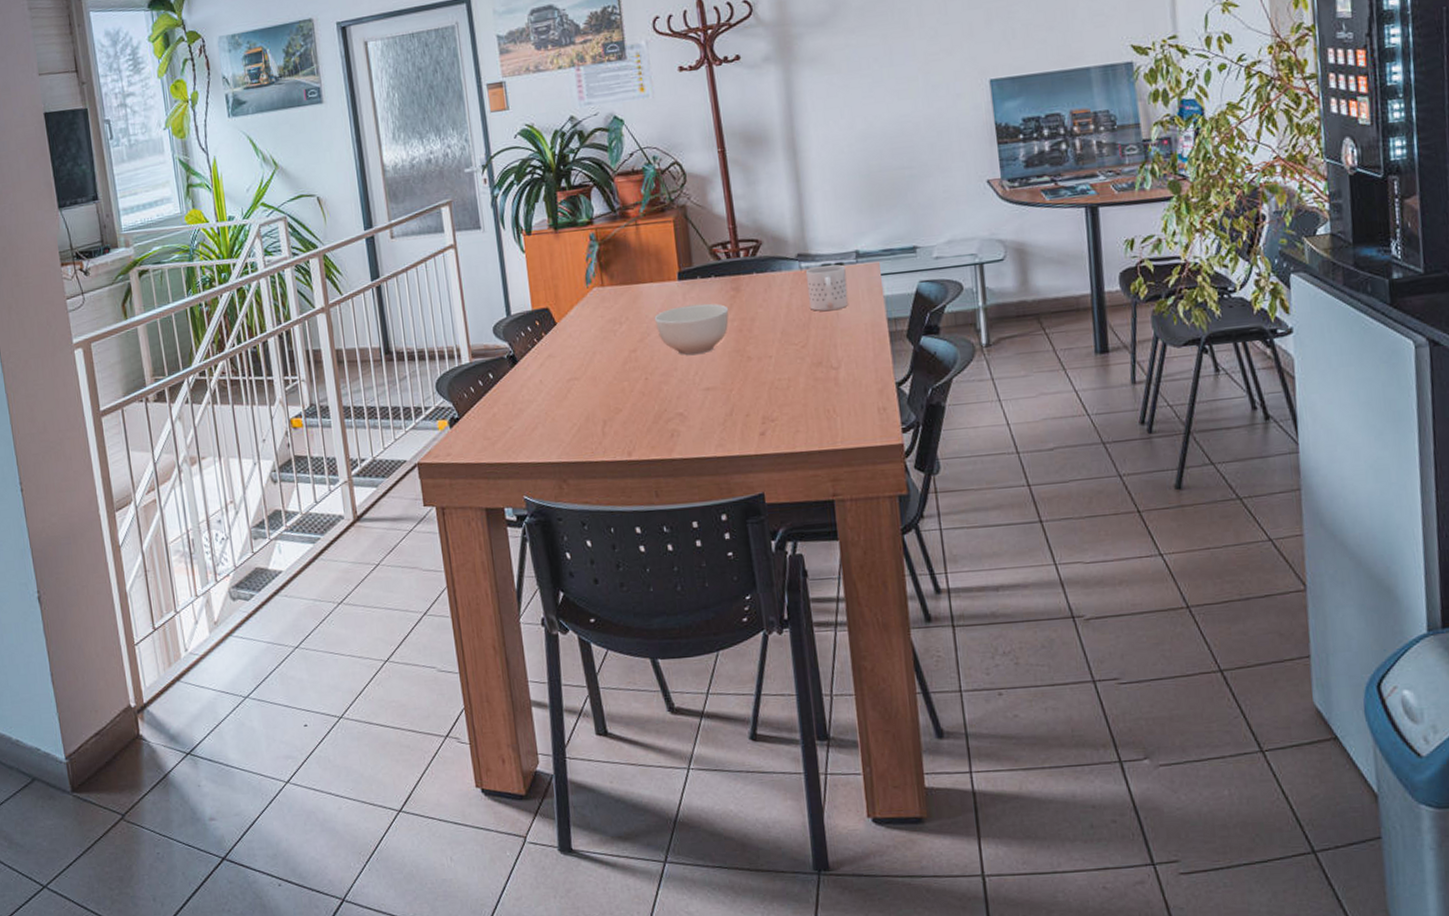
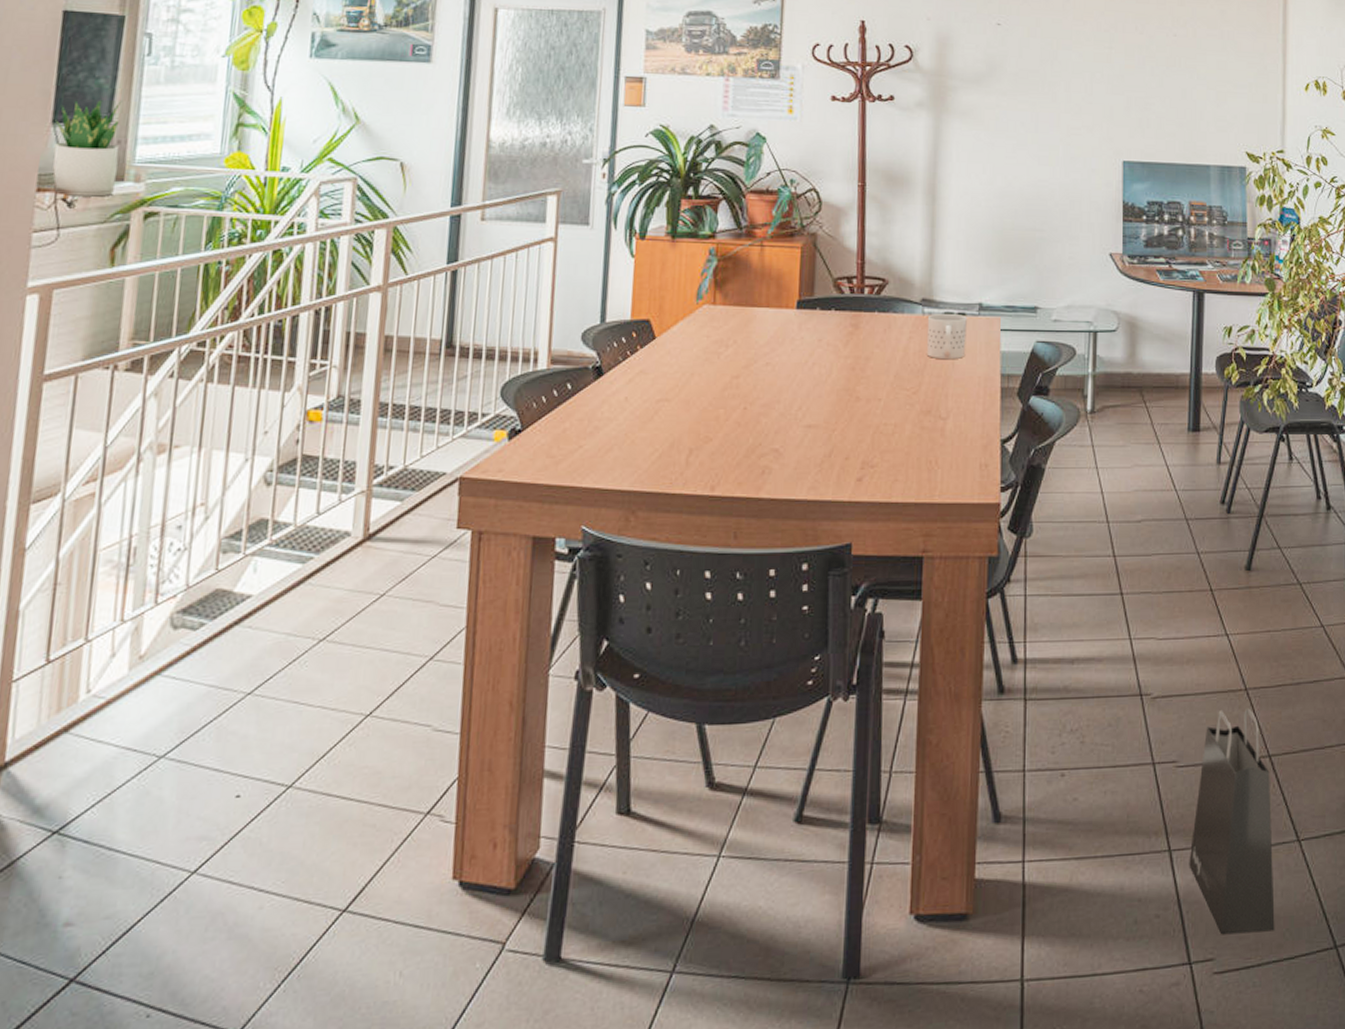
planter: none [60,181,113,266] -> present [52,100,121,197]
bowl: present [654,303,729,355] -> none [764,336,845,388]
shopping bag: none [1142,625,1243,838] -> present [1189,708,1275,934]

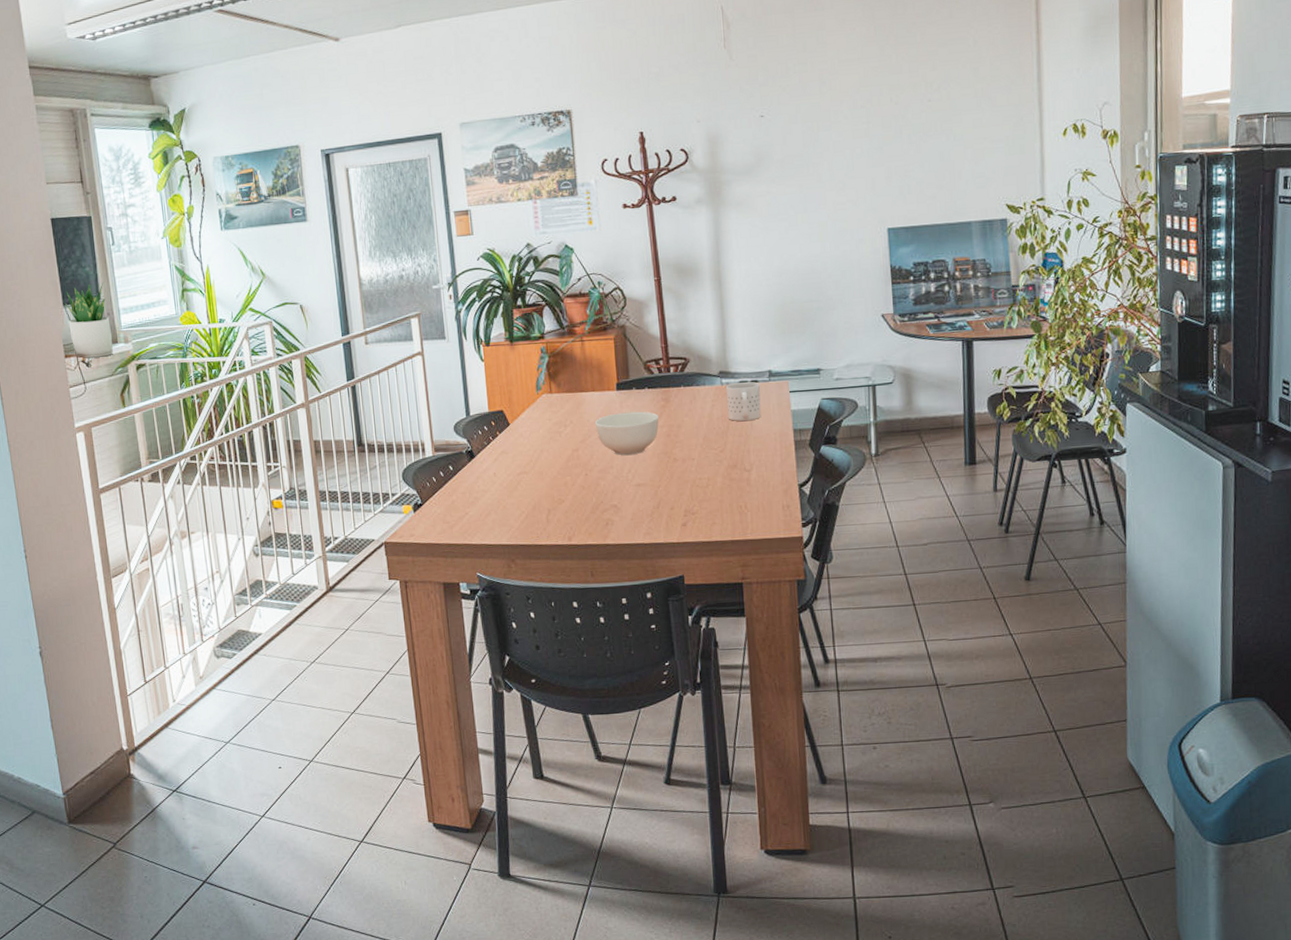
bowl: none [764,336,845,388] -> present [594,411,659,455]
shopping bag: present [1189,708,1275,934] -> none [987,693,1066,868]

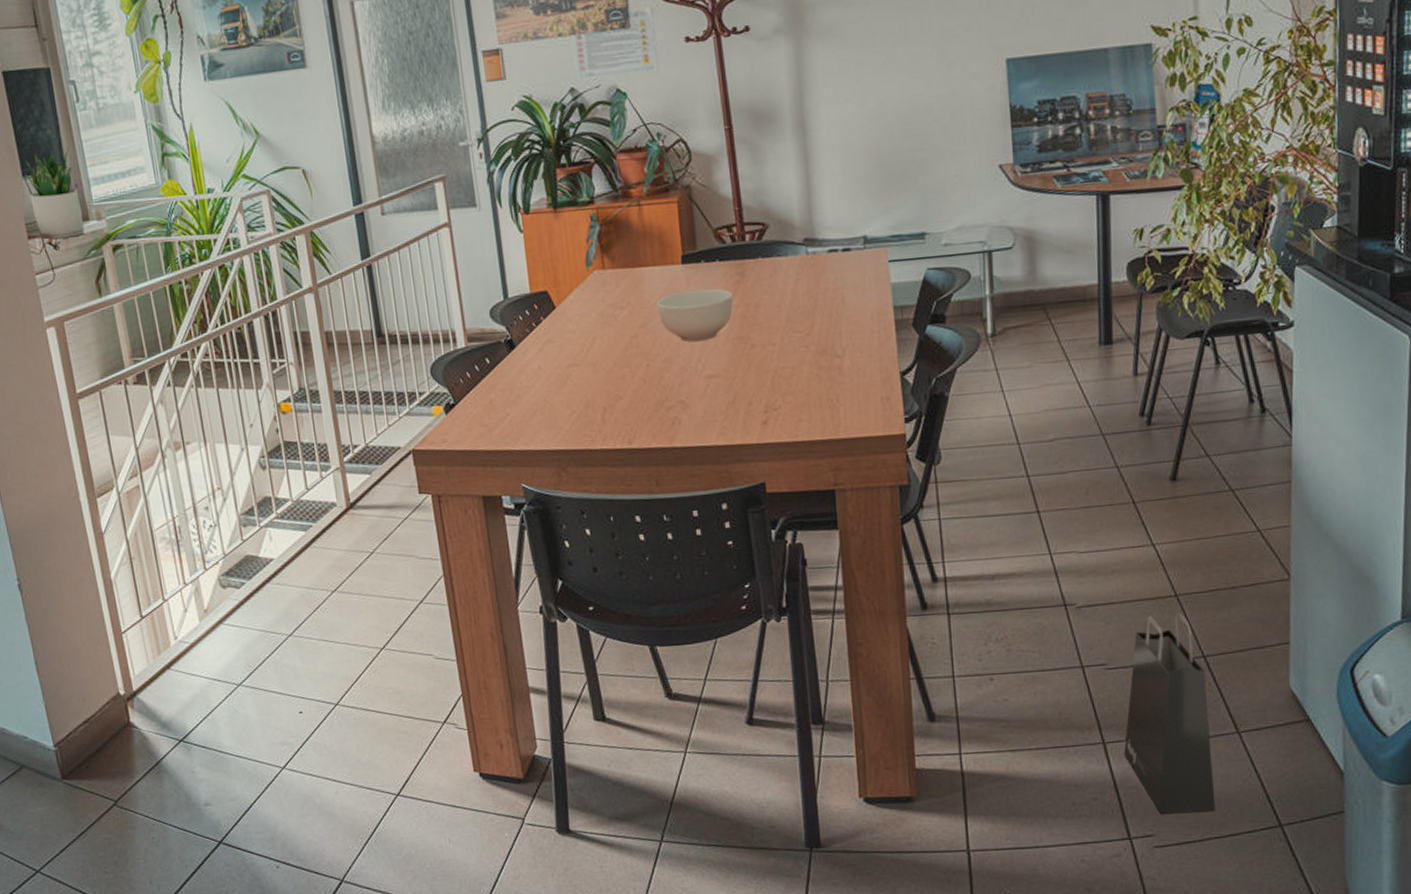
mug: present [725,382,762,422] -> none [812,250,855,299]
shopping bag: none [987,693,1066,868] -> present [1124,613,1216,814]

